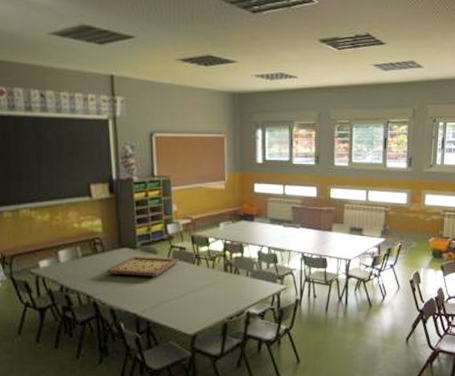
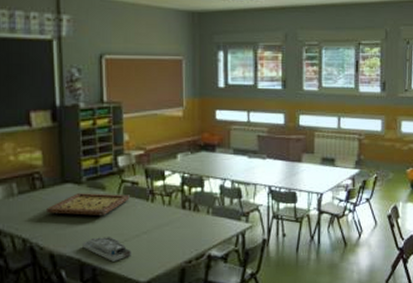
desk organizer: none [138,295,180,316] -> present [82,237,131,262]

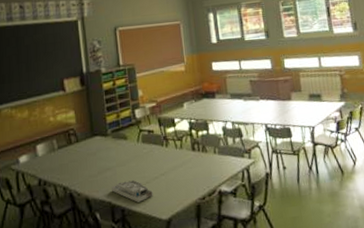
gameboard: present [47,193,130,216] -> none [81,142,148,164]

